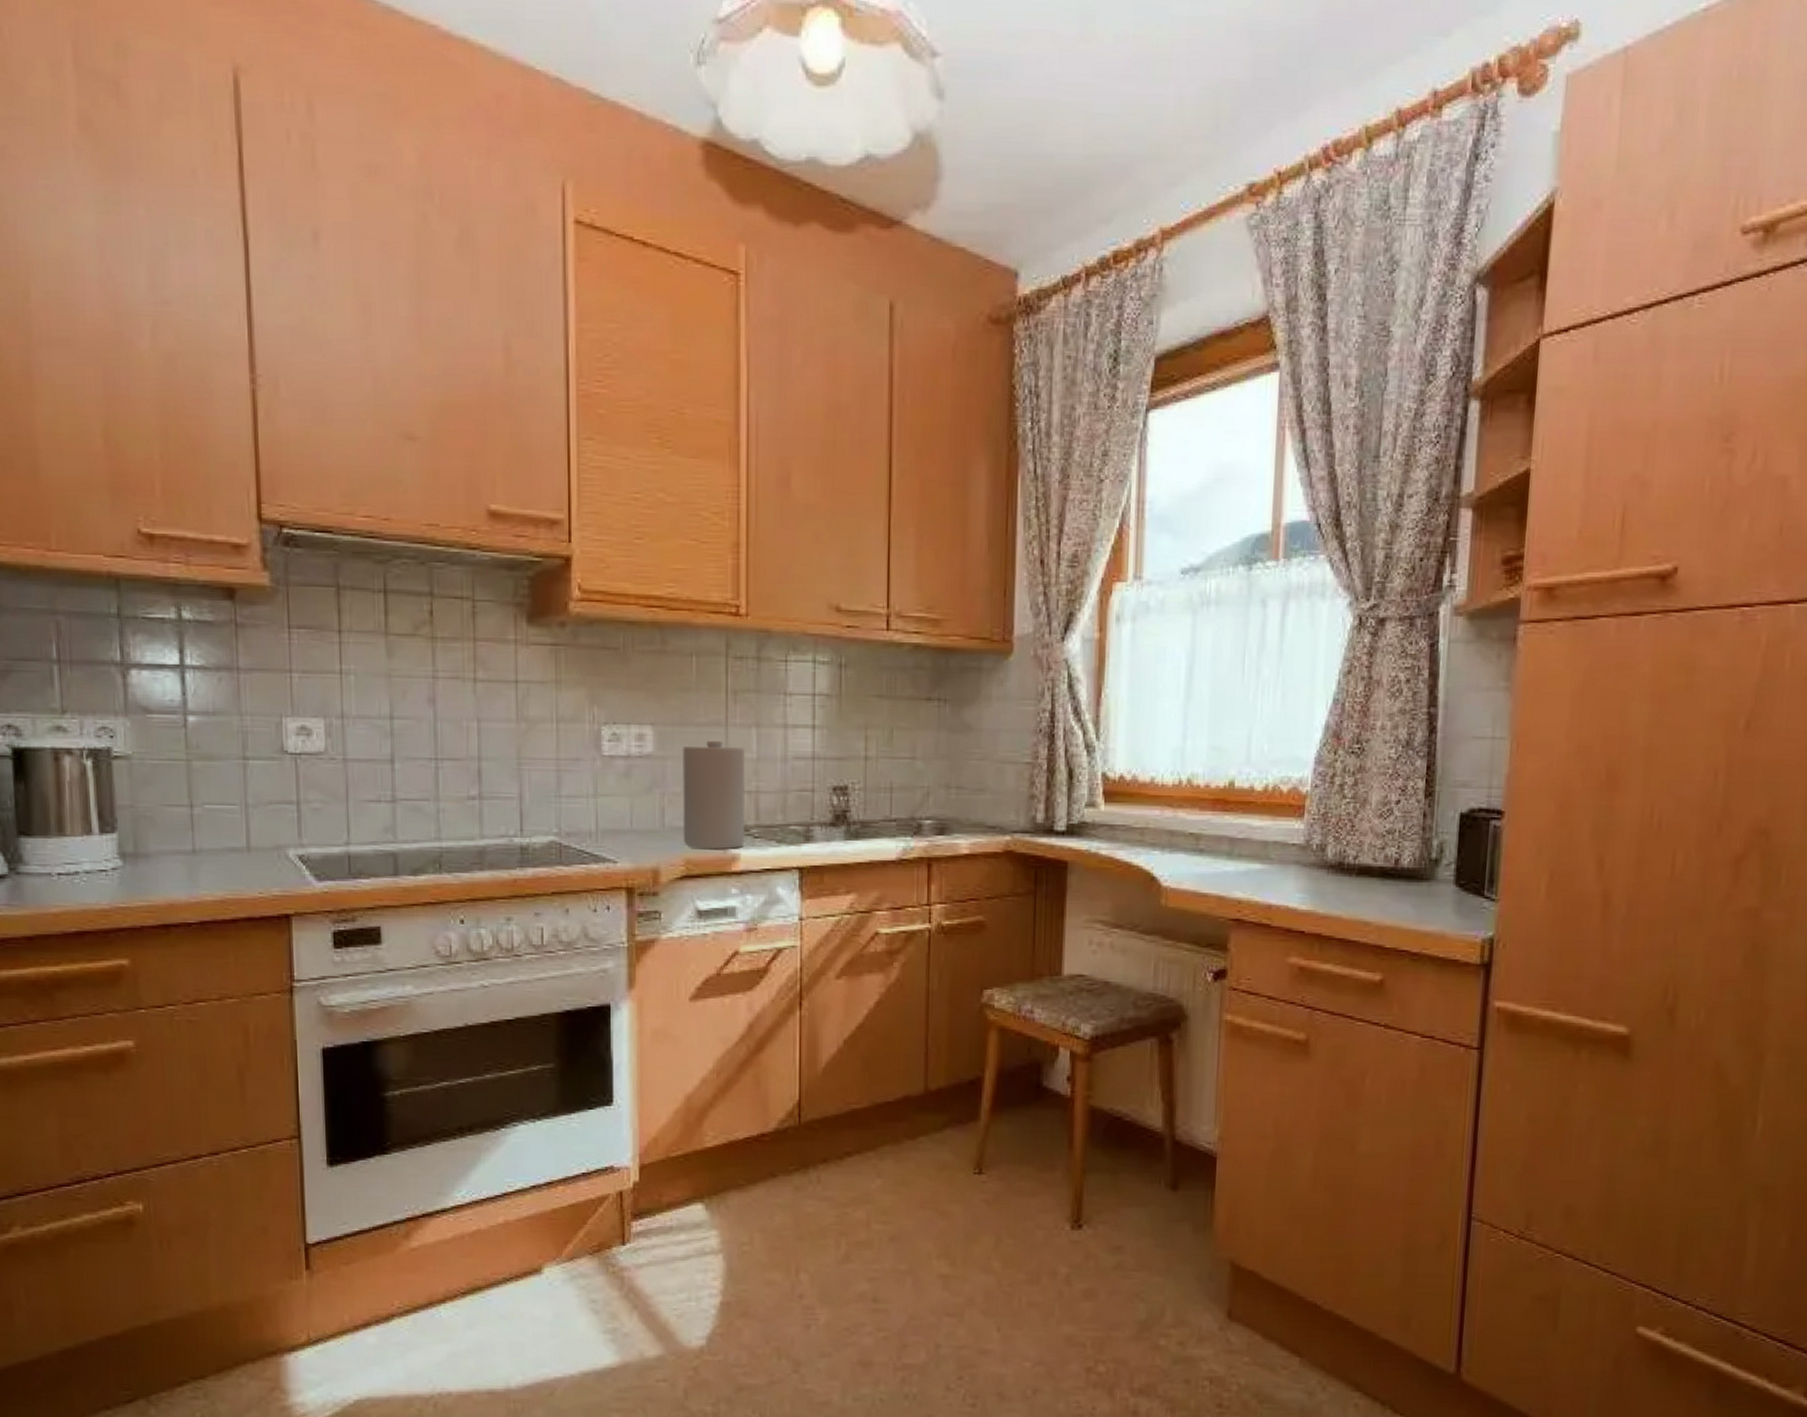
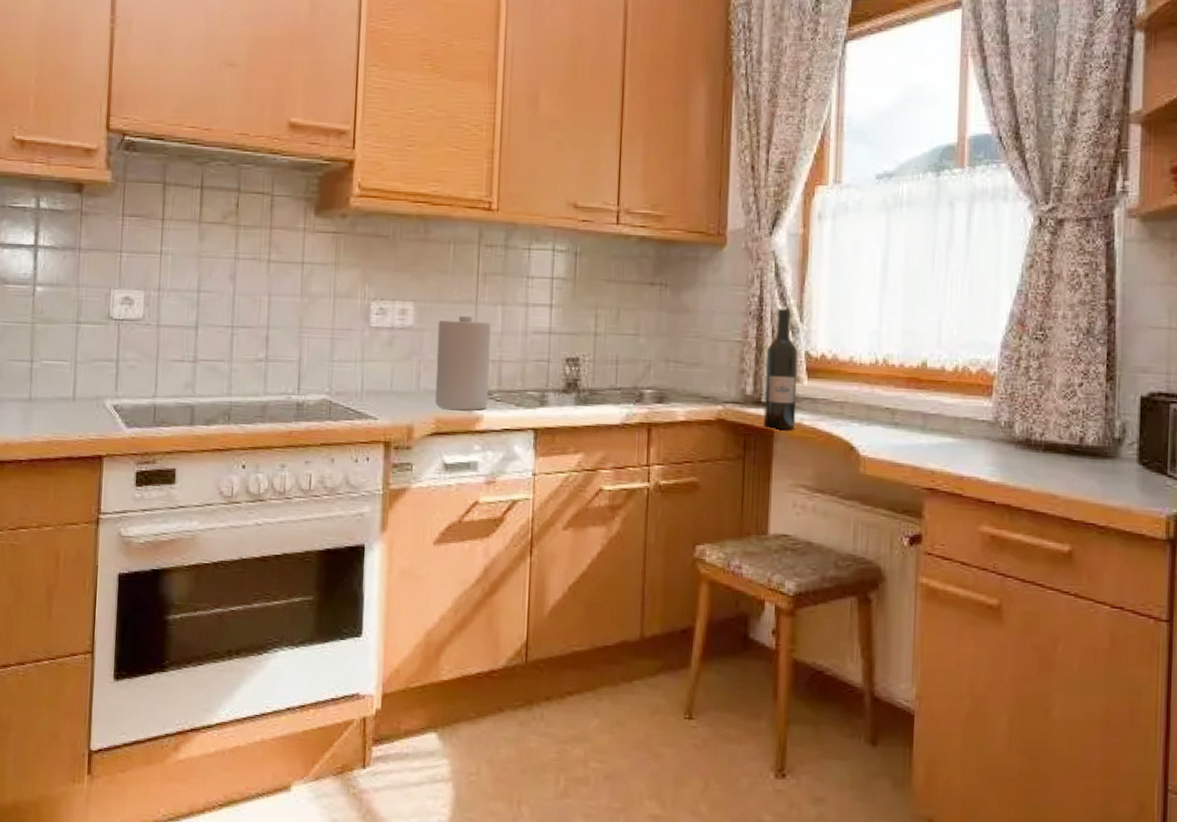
wine bottle: none [1056,724,1094,861] -> present [763,308,798,430]

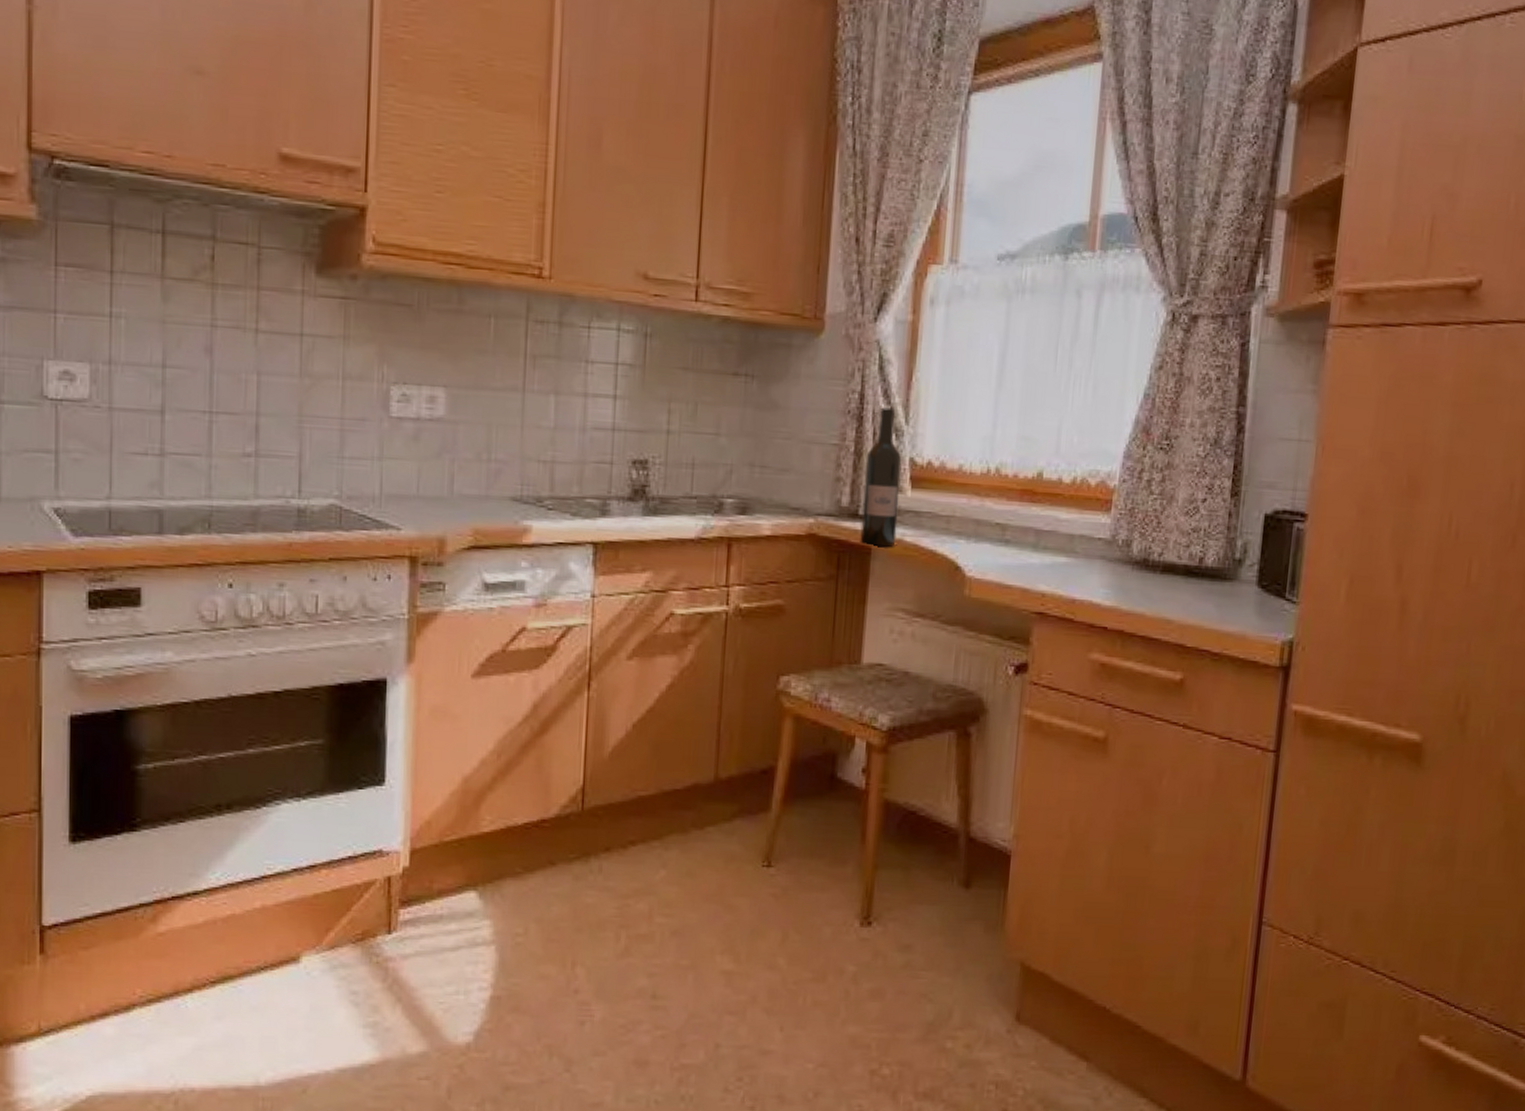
paper towel holder: present [435,315,491,411] -> none [472,406,542,520]

